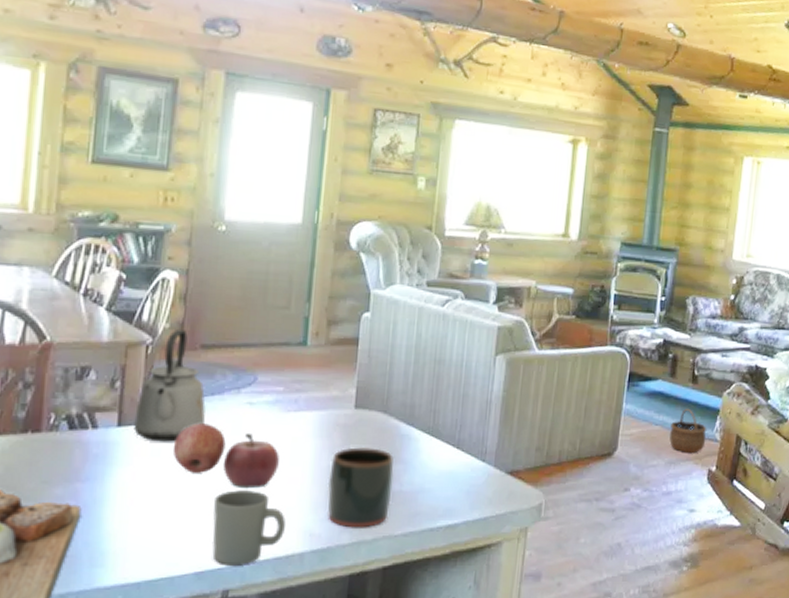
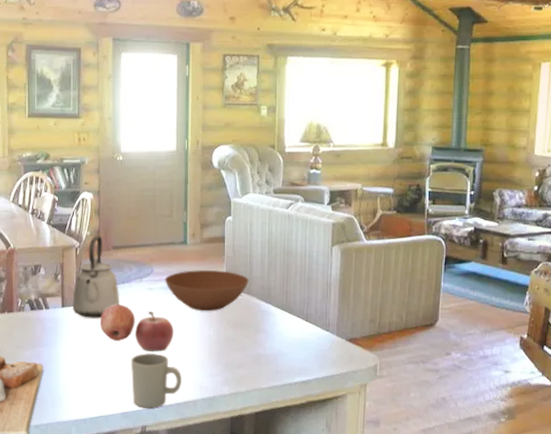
bowl: none [271,380,387,434] -> present [164,269,249,311]
mug: present [327,447,394,528] -> none [210,321,258,382]
wicker basket: present [669,408,707,453] -> none [484,285,518,323]

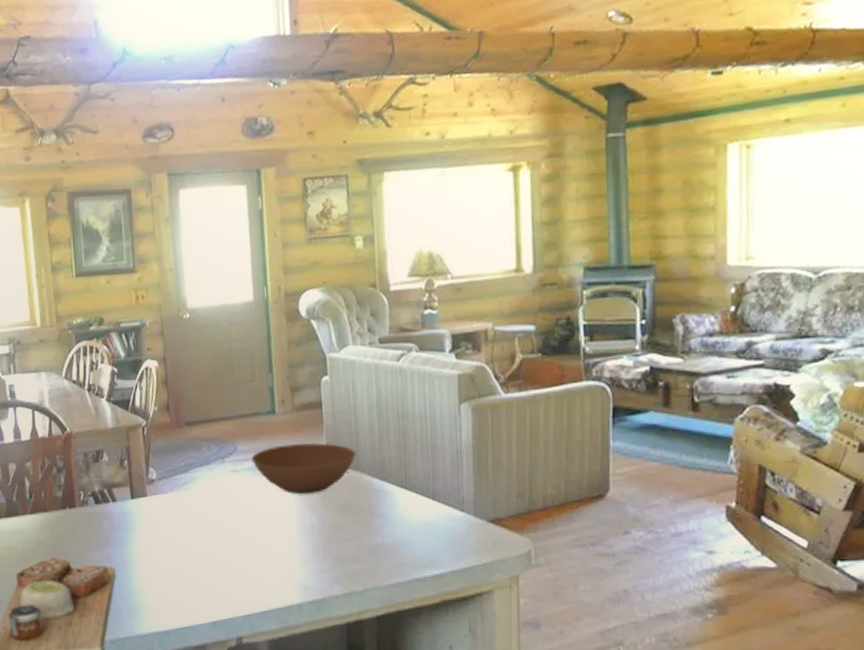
kettle: present [72,235,119,318] -> none [143,410,199,510]
fruit: present [99,304,135,341] -> none [177,491,220,535]
mug: present [131,353,181,408] -> none [218,549,282,616]
fruit: present [135,312,174,351] -> none [220,498,268,546]

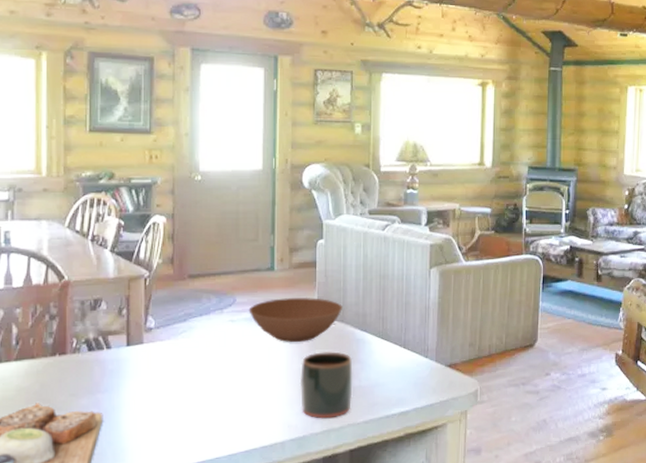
mug: none [313,504,375,580] -> present [299,351,353,419]

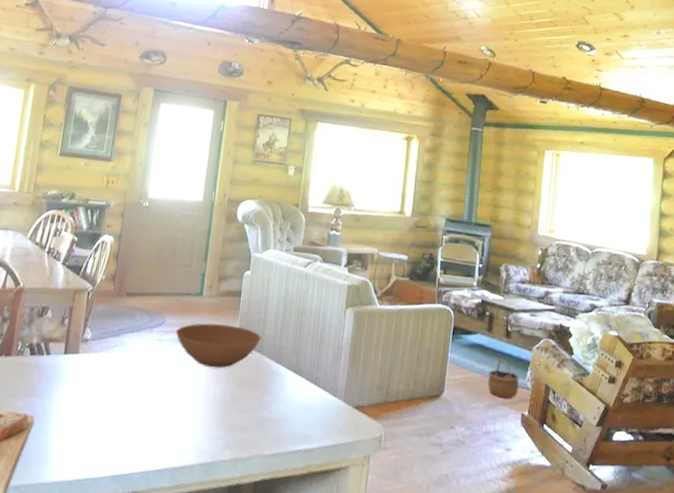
mug: present [299,351,353,419] -> none [213,379,265,447]
wicker basket: none [581,303,612,340] -> present [488,359,520,398]

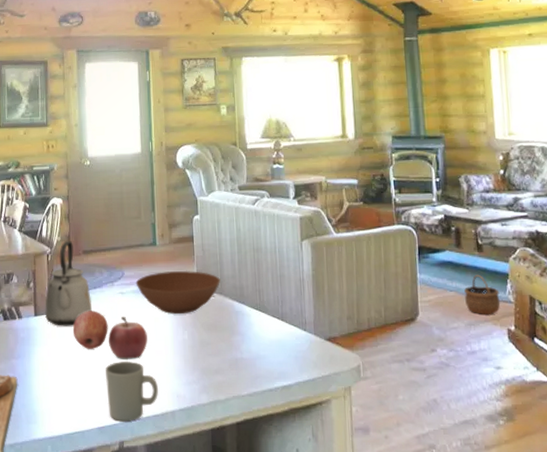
kettle: none [75,279,127,369] -> present [45,240,92,326]
fruit: none [102,354,140,394] -> present [72,311,108,349]
mug: none [126,409,181,472] -> present [106,361,158,422]
fruit: none [137,364,179,409] -> present [108,317,148,359]

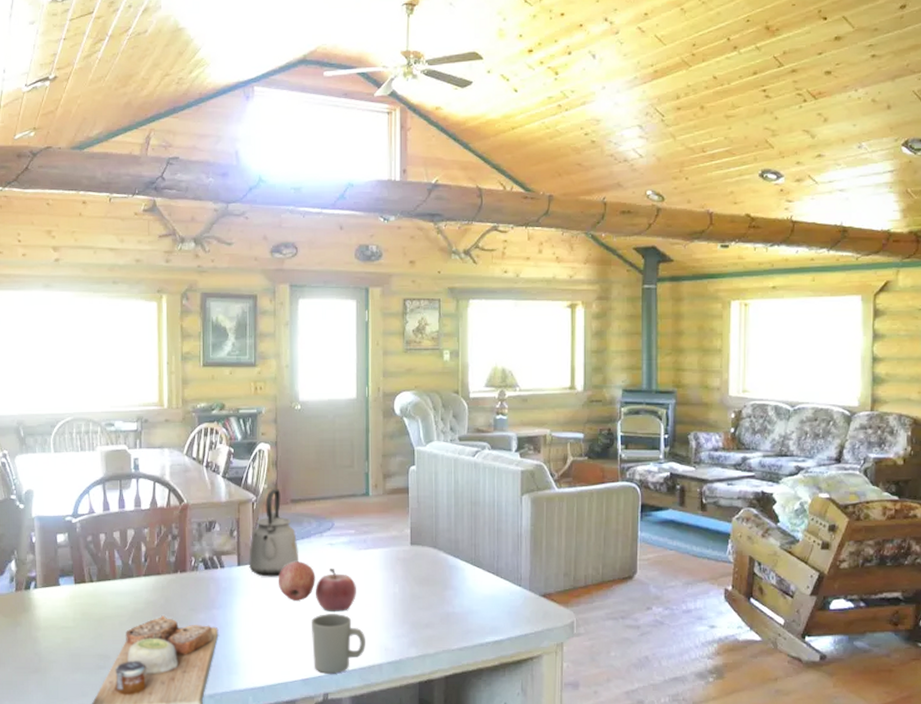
bowl: present [135,270,220,314] -> none [346,522,435,566]
wicker basket: present [464,274,501,314] -> none [685,533,720,574]

